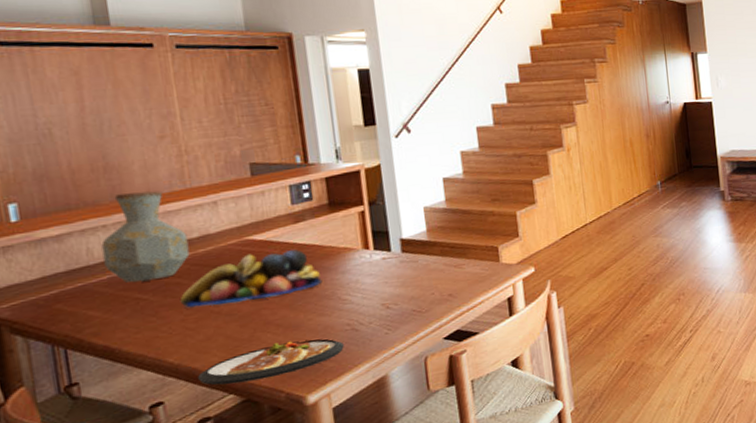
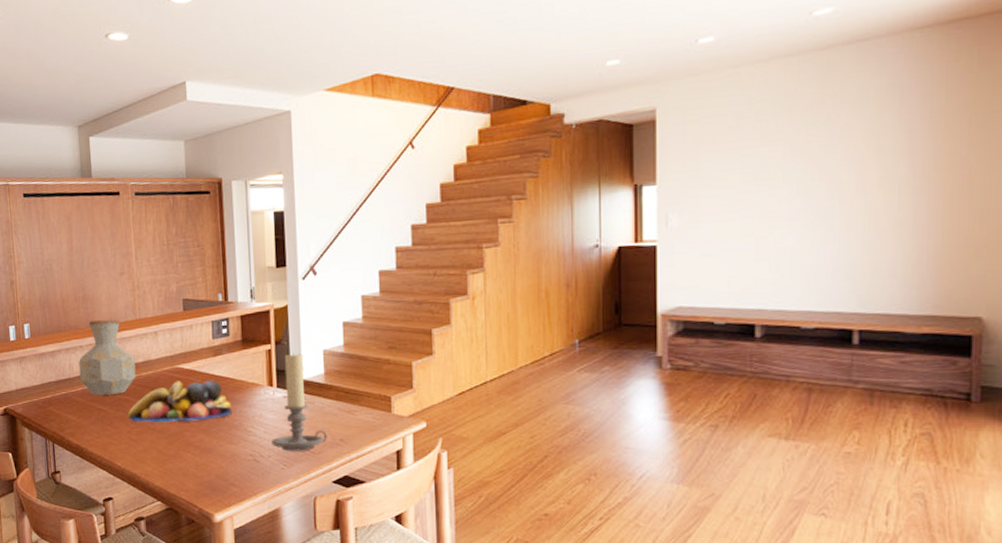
dish: present [198,339,344,386] -> none [137,463,246,493]
candle holder: none [372,212,435,315] -> present [272,353,327,451]

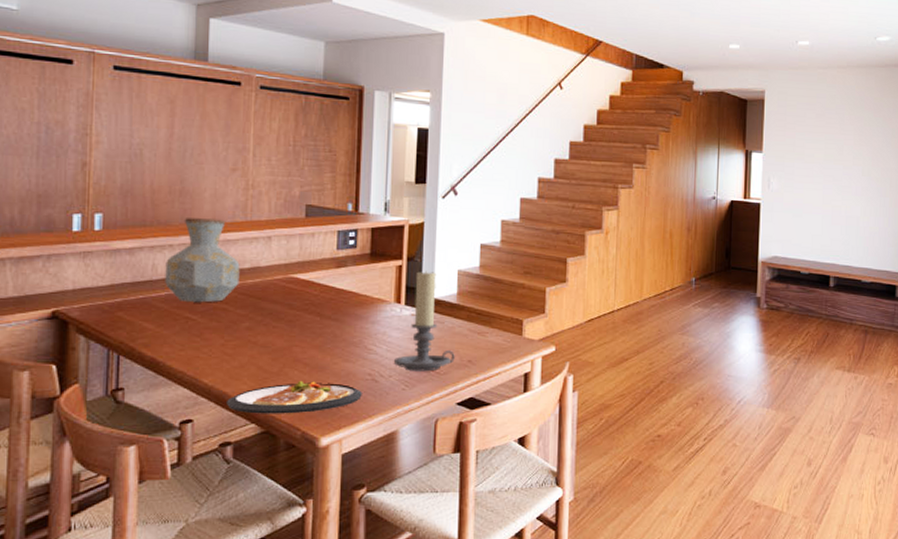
fruit bowl: present [127,379,233,423] -> none [223,291,353,337]
dish: none [137,463,246,493] -> present [227,381,362,414]

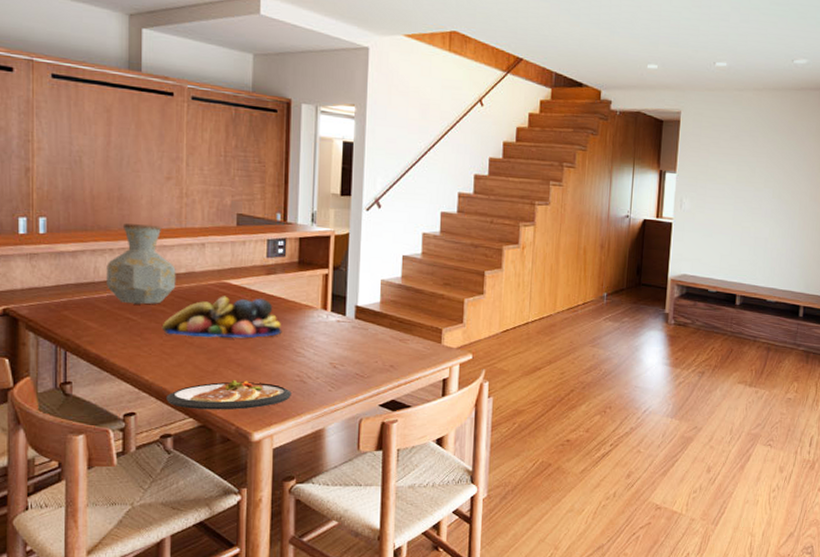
fruit bowl: none [223,291,353,337] -> present [161,296,282,338]
candle holder: present [394,270,455,372] -> none [321,279,378,375]

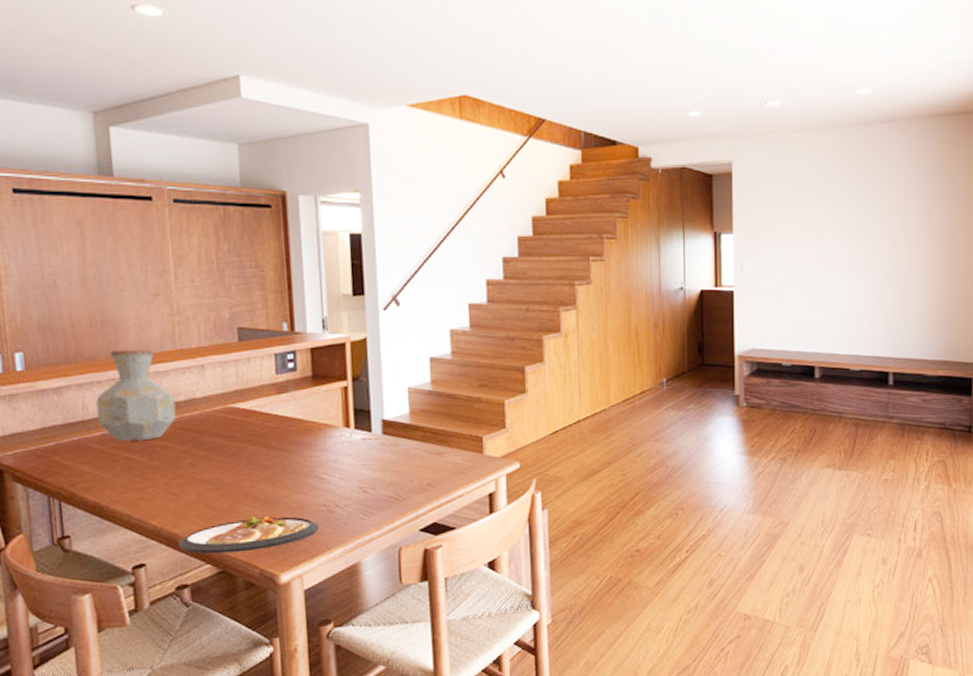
fruit bowl: present [161,296,282,338] -> none [165,421,302,473]

